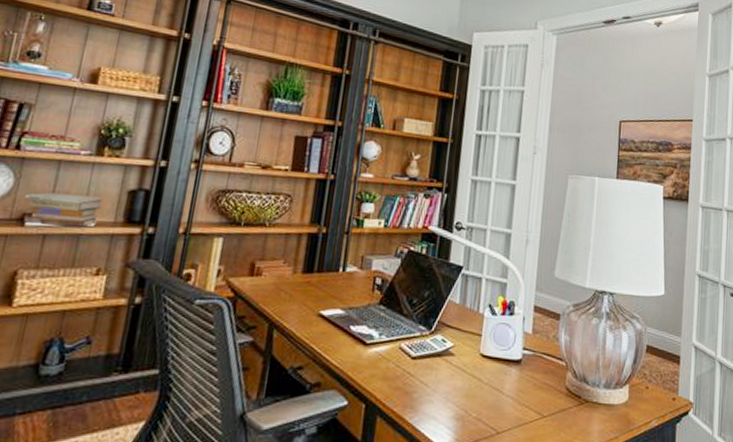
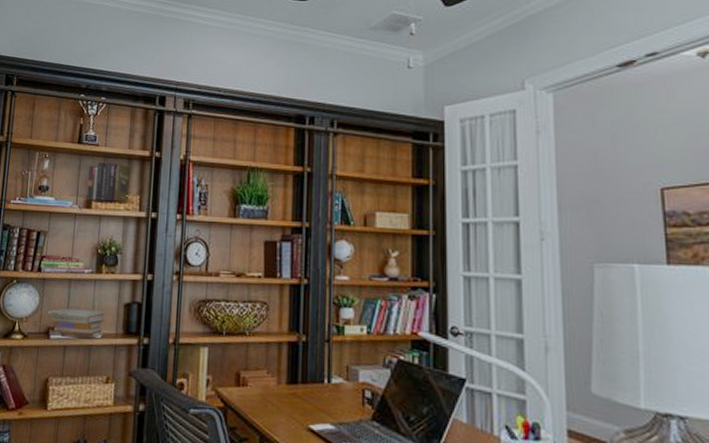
books: none [91,34,153,85] -> present [86,162,131,205]

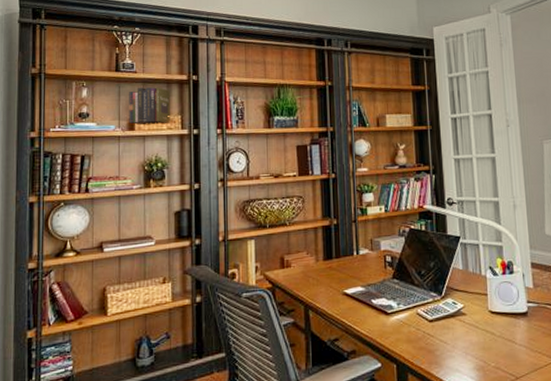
books: present [47,308,105,339] -> none [99,220,157,248]

